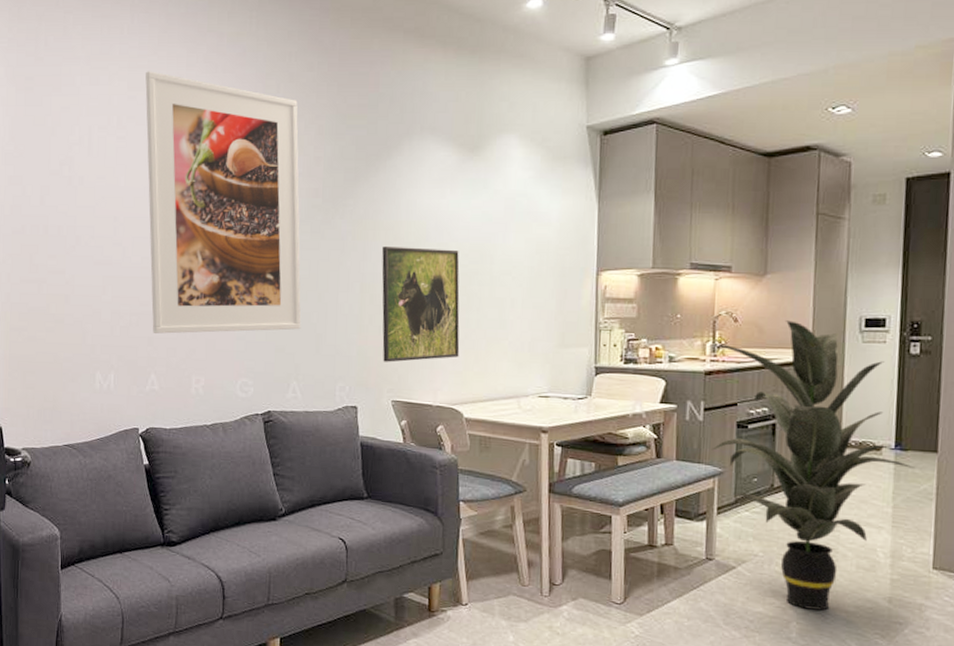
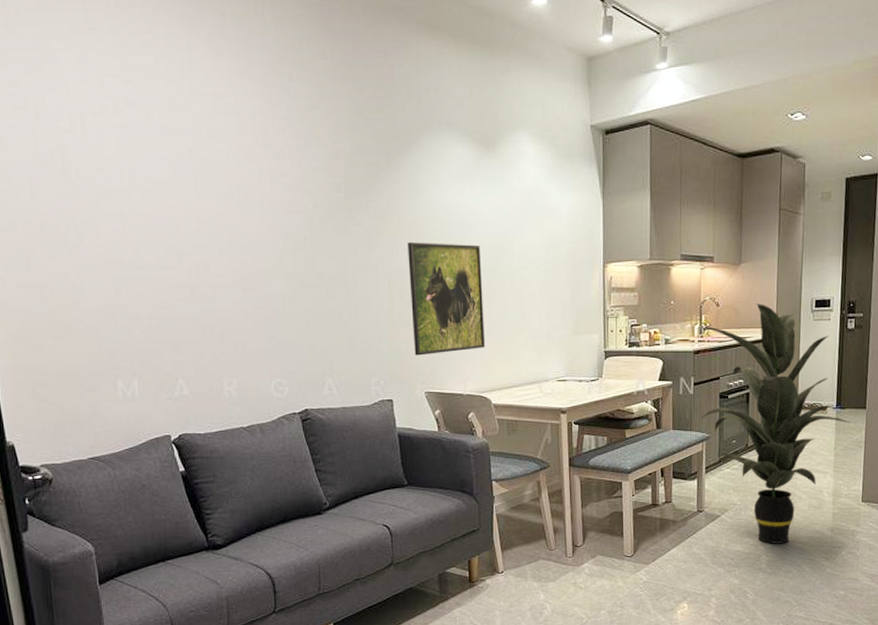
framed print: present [145,71,301,334] -> none [141,51,332,337]

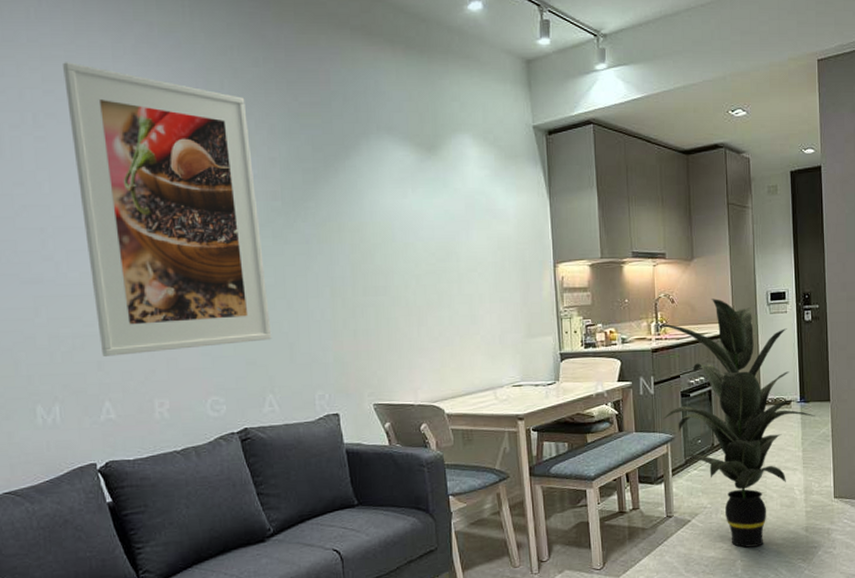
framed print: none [141,51,332,337] -> present [63,62,272,356]
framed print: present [408,242,485,356] -> none [350,248,436,366]

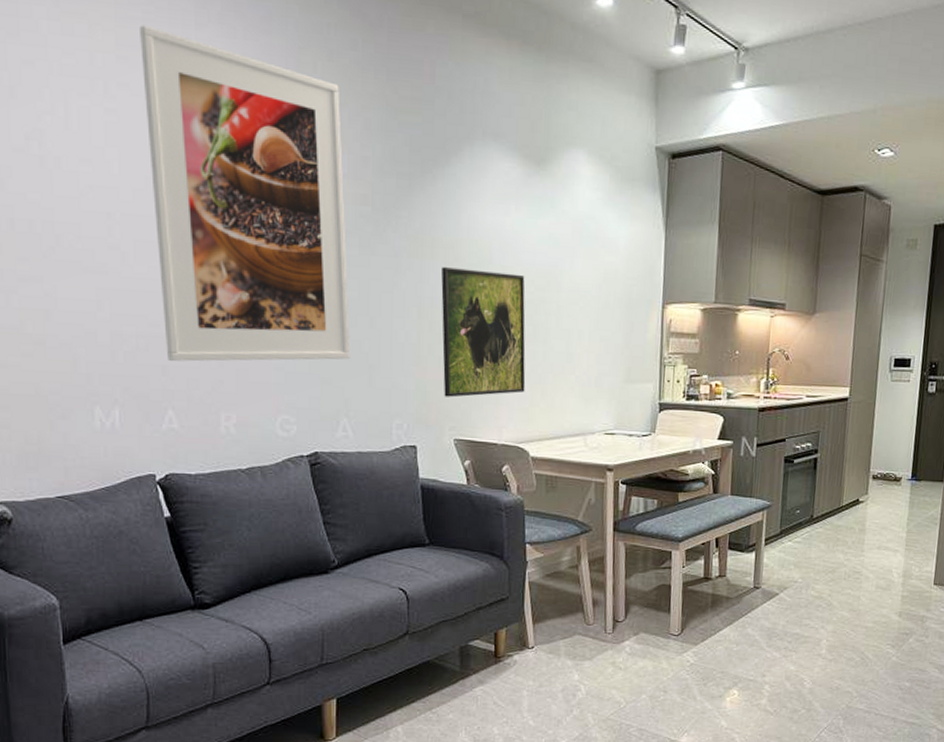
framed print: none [350,248,436,366] -> present [441,267,526,398]
indoor plant: present [657,299,815,548] -> none [762,359,925,628]

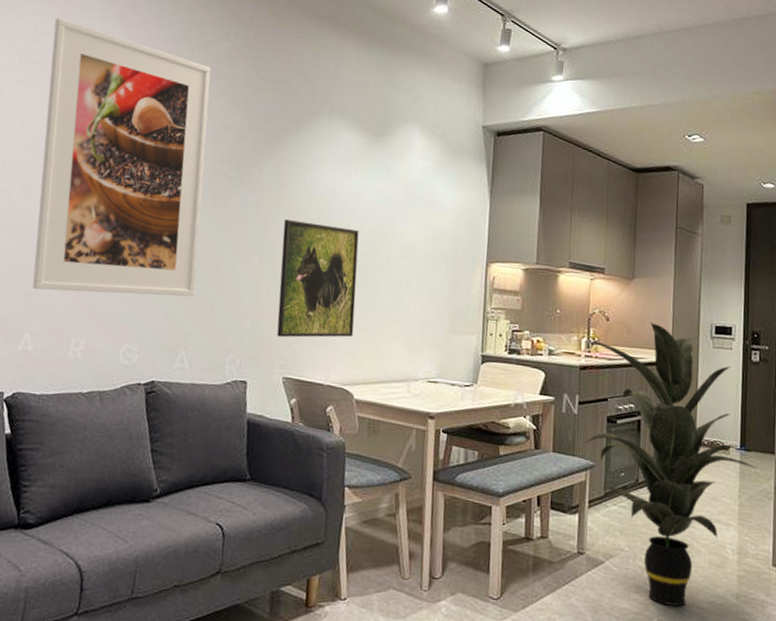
indoor plant: none [762,359,925,628] -> present [585,322,756,607]

